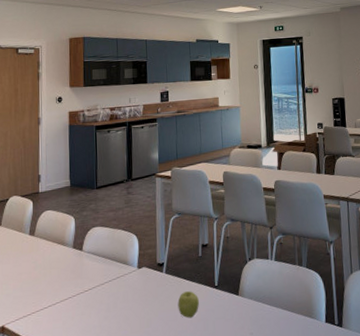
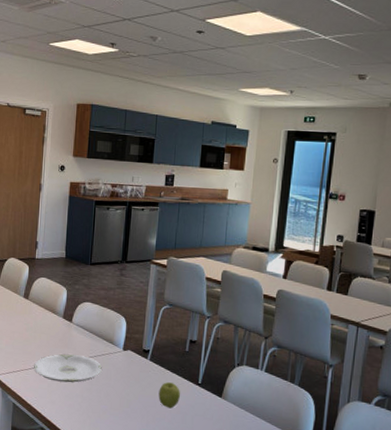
plate: none [45,283,119,317] -> present [33,354,103,383]

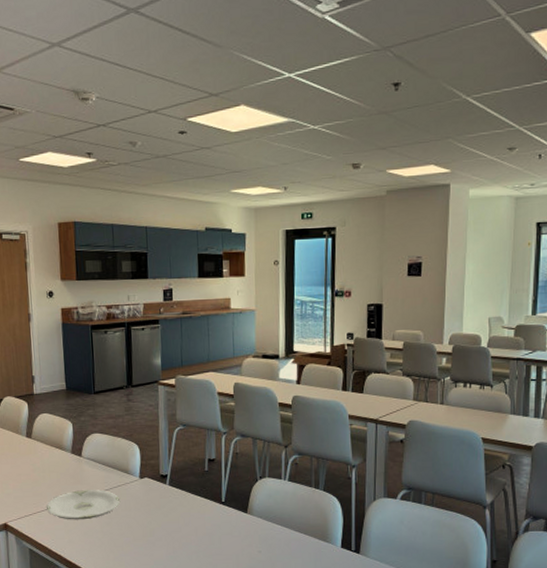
apple: present [158,382,181,409] -> none [182,505,205,531]

